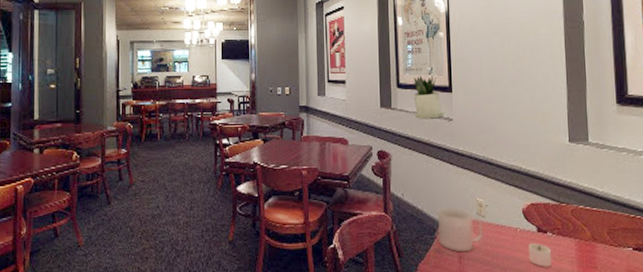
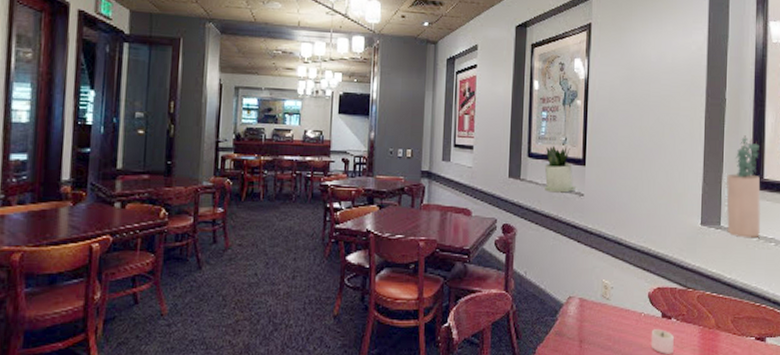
mug: present [437,207,483,253] -> none [559,288,607,336]
vase: none [591,54,629,153] -> present [726,135,761,239]

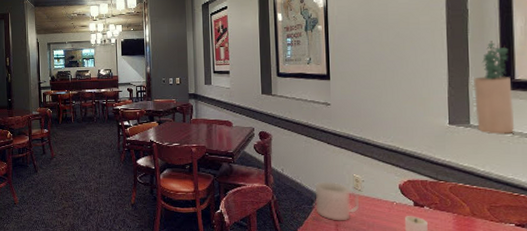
planter: present [543,145,576,193] -> none [292,64,322,104]
mug: none [559,288,607,336] -> present [315,181,360,221]

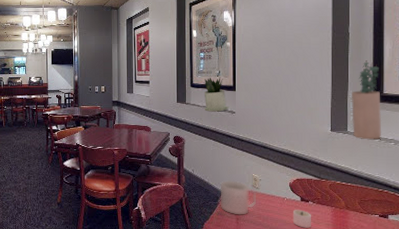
planter: none [292,64,322,104] -> present [204,77,229,112]

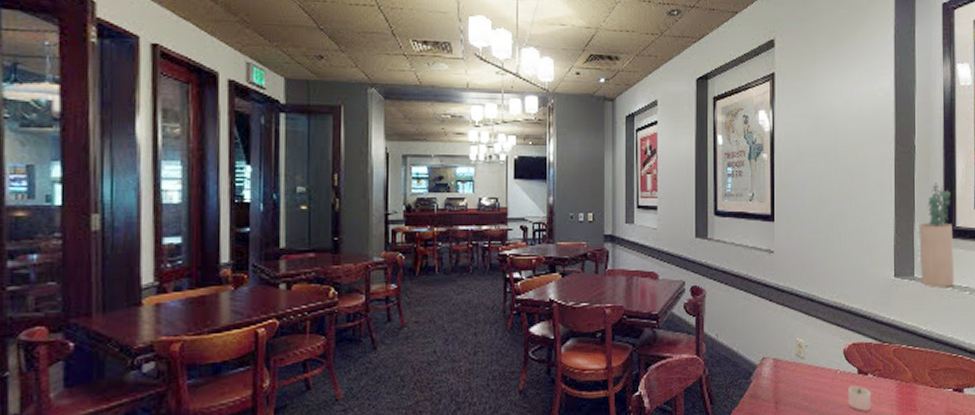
planter: present [204,77,229,112] -> none [732,201,765,251]
mug: present [220,180,257,215] -> none [753,348,802,398]

